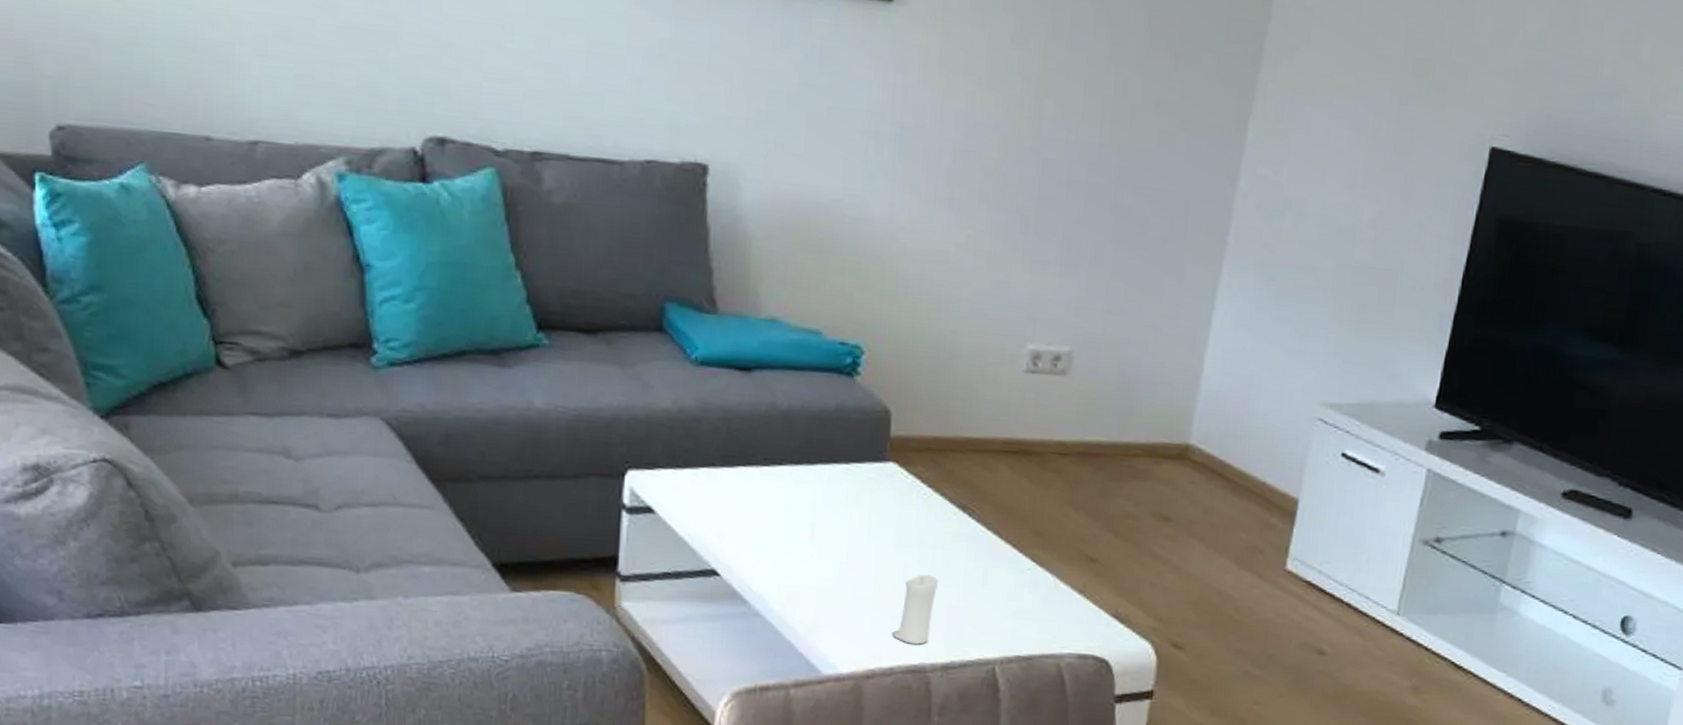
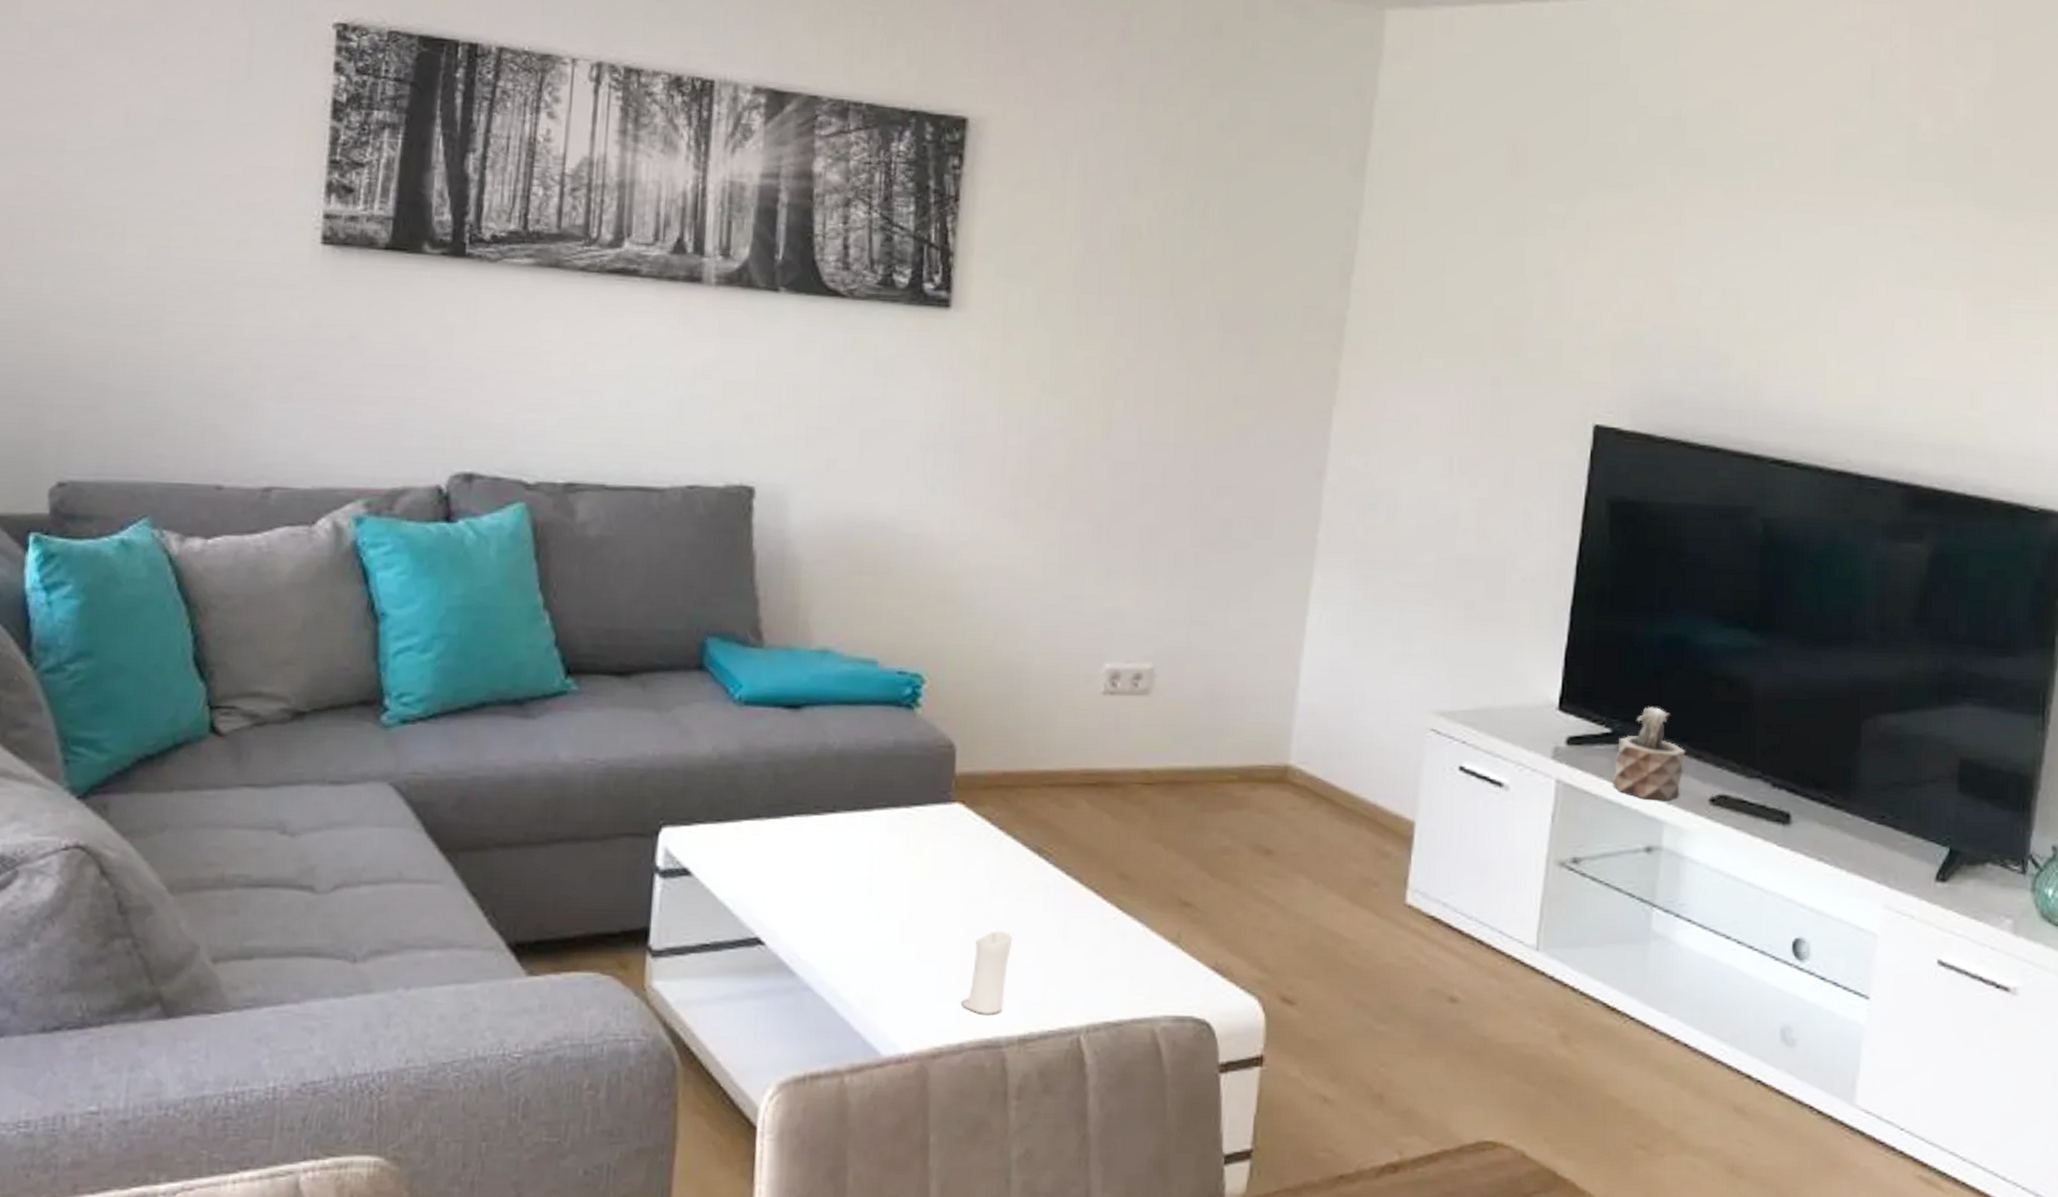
succulent plant: none [1476,409,1546,492] -> present [1612,707,1686,800]

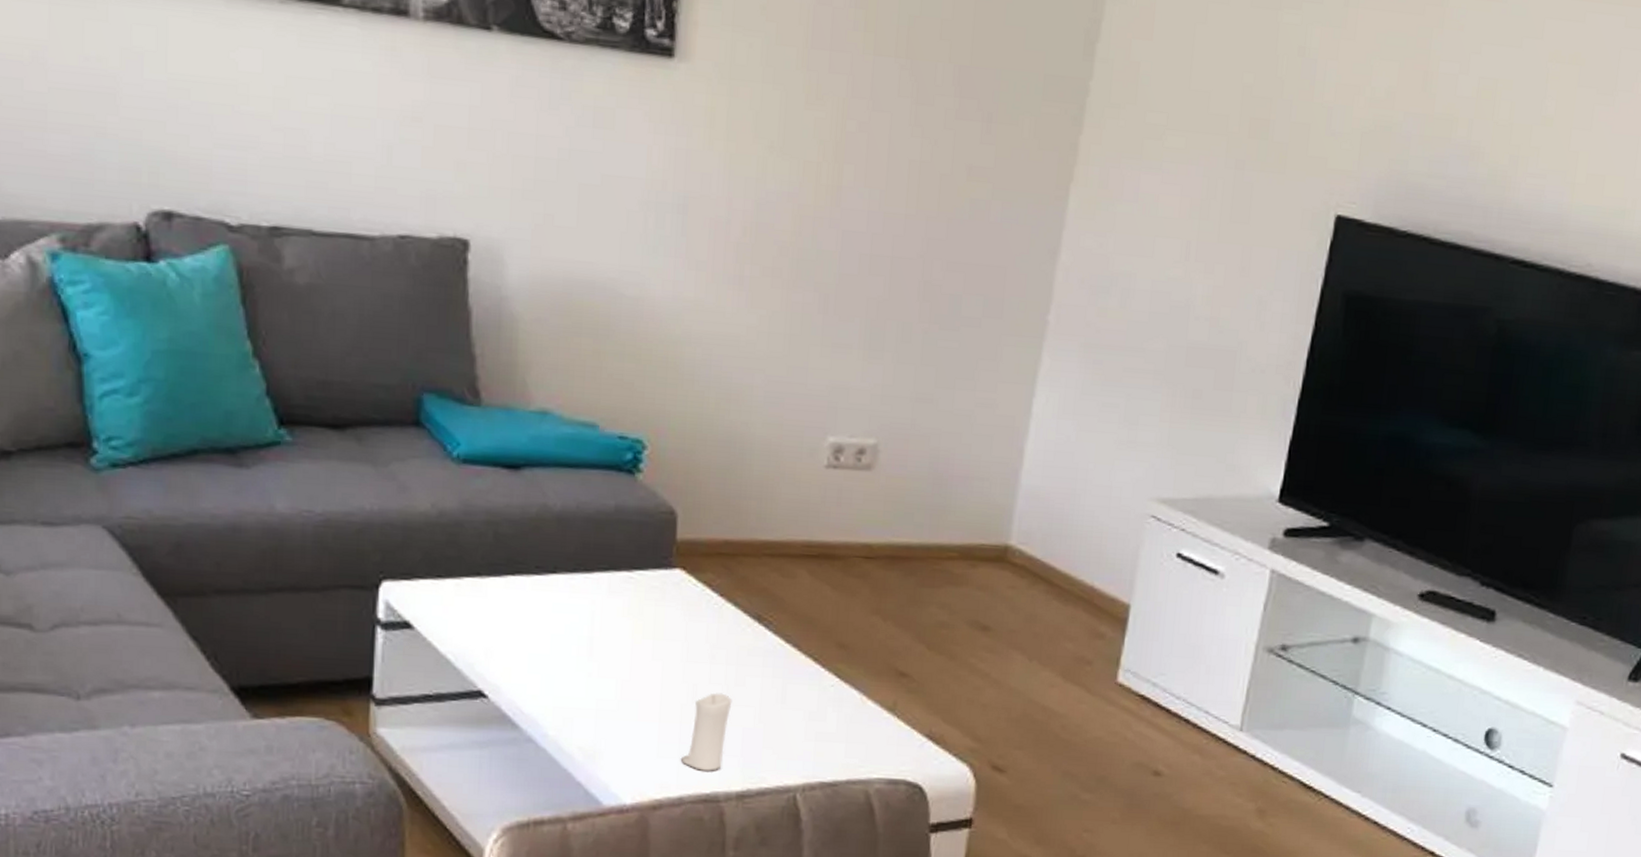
succulent plant: present [1612,707,1686,800] -> none [1325,503,1400,594]

